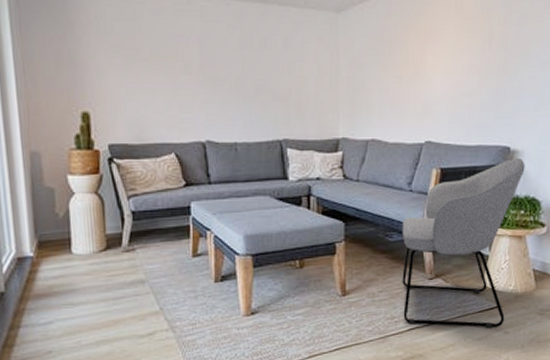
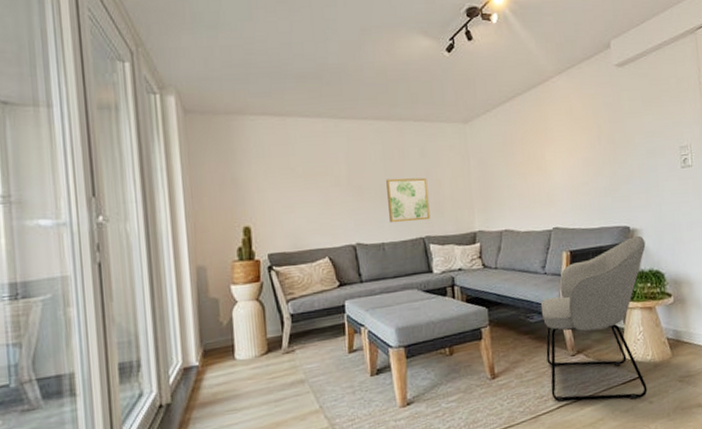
wall art: none [243,71,290,122] -> present [386,177,431,223]

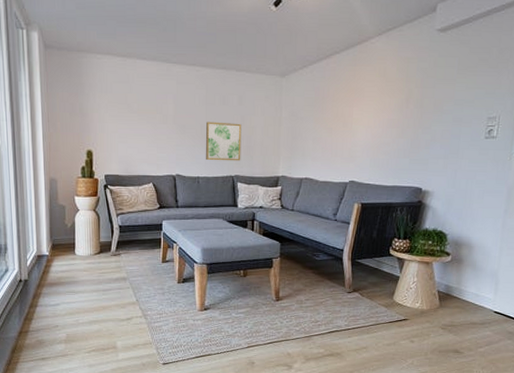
chair: present [540,236,648,402] -> none [325,198,435,337]

